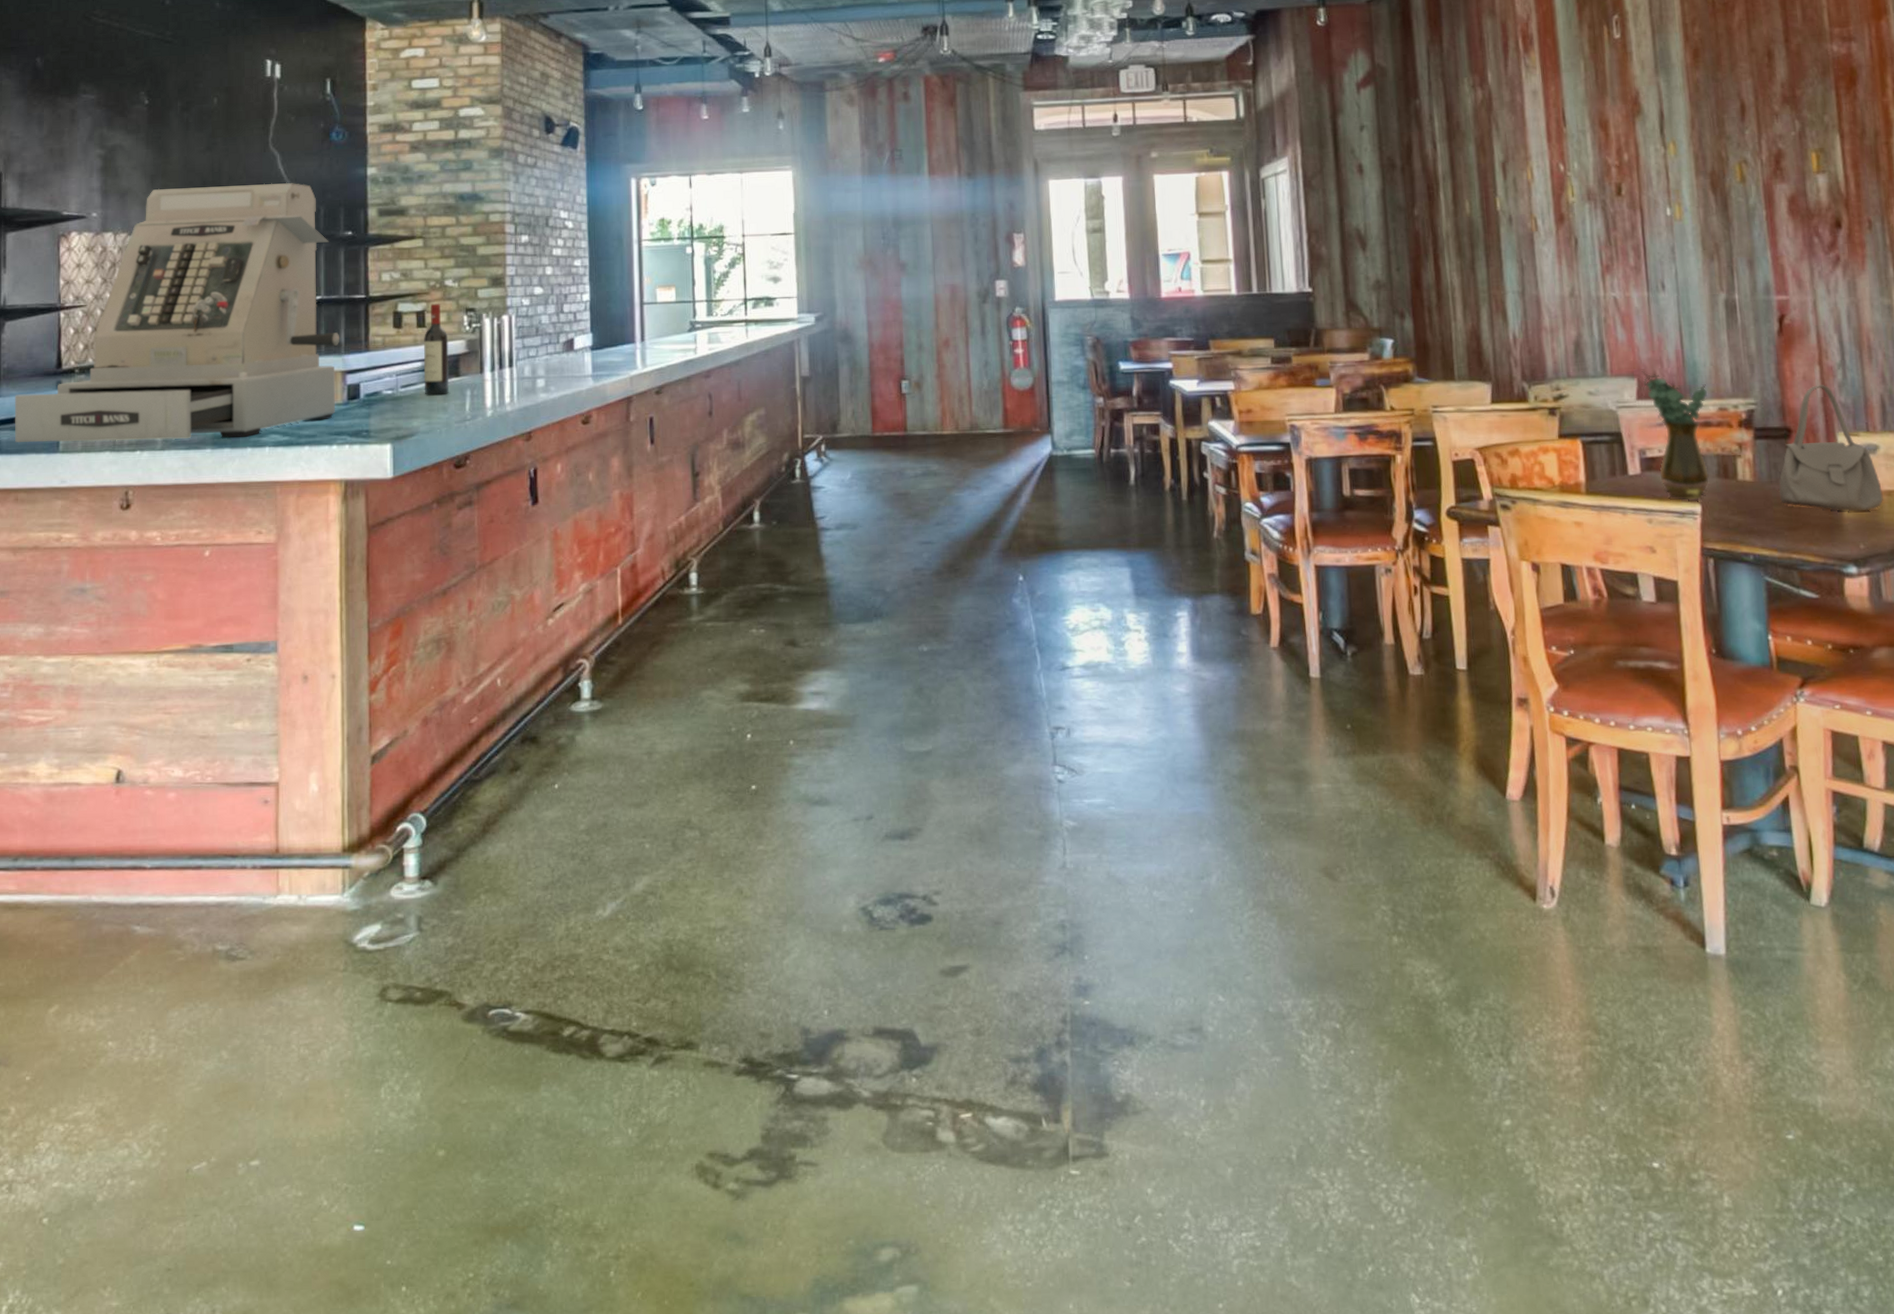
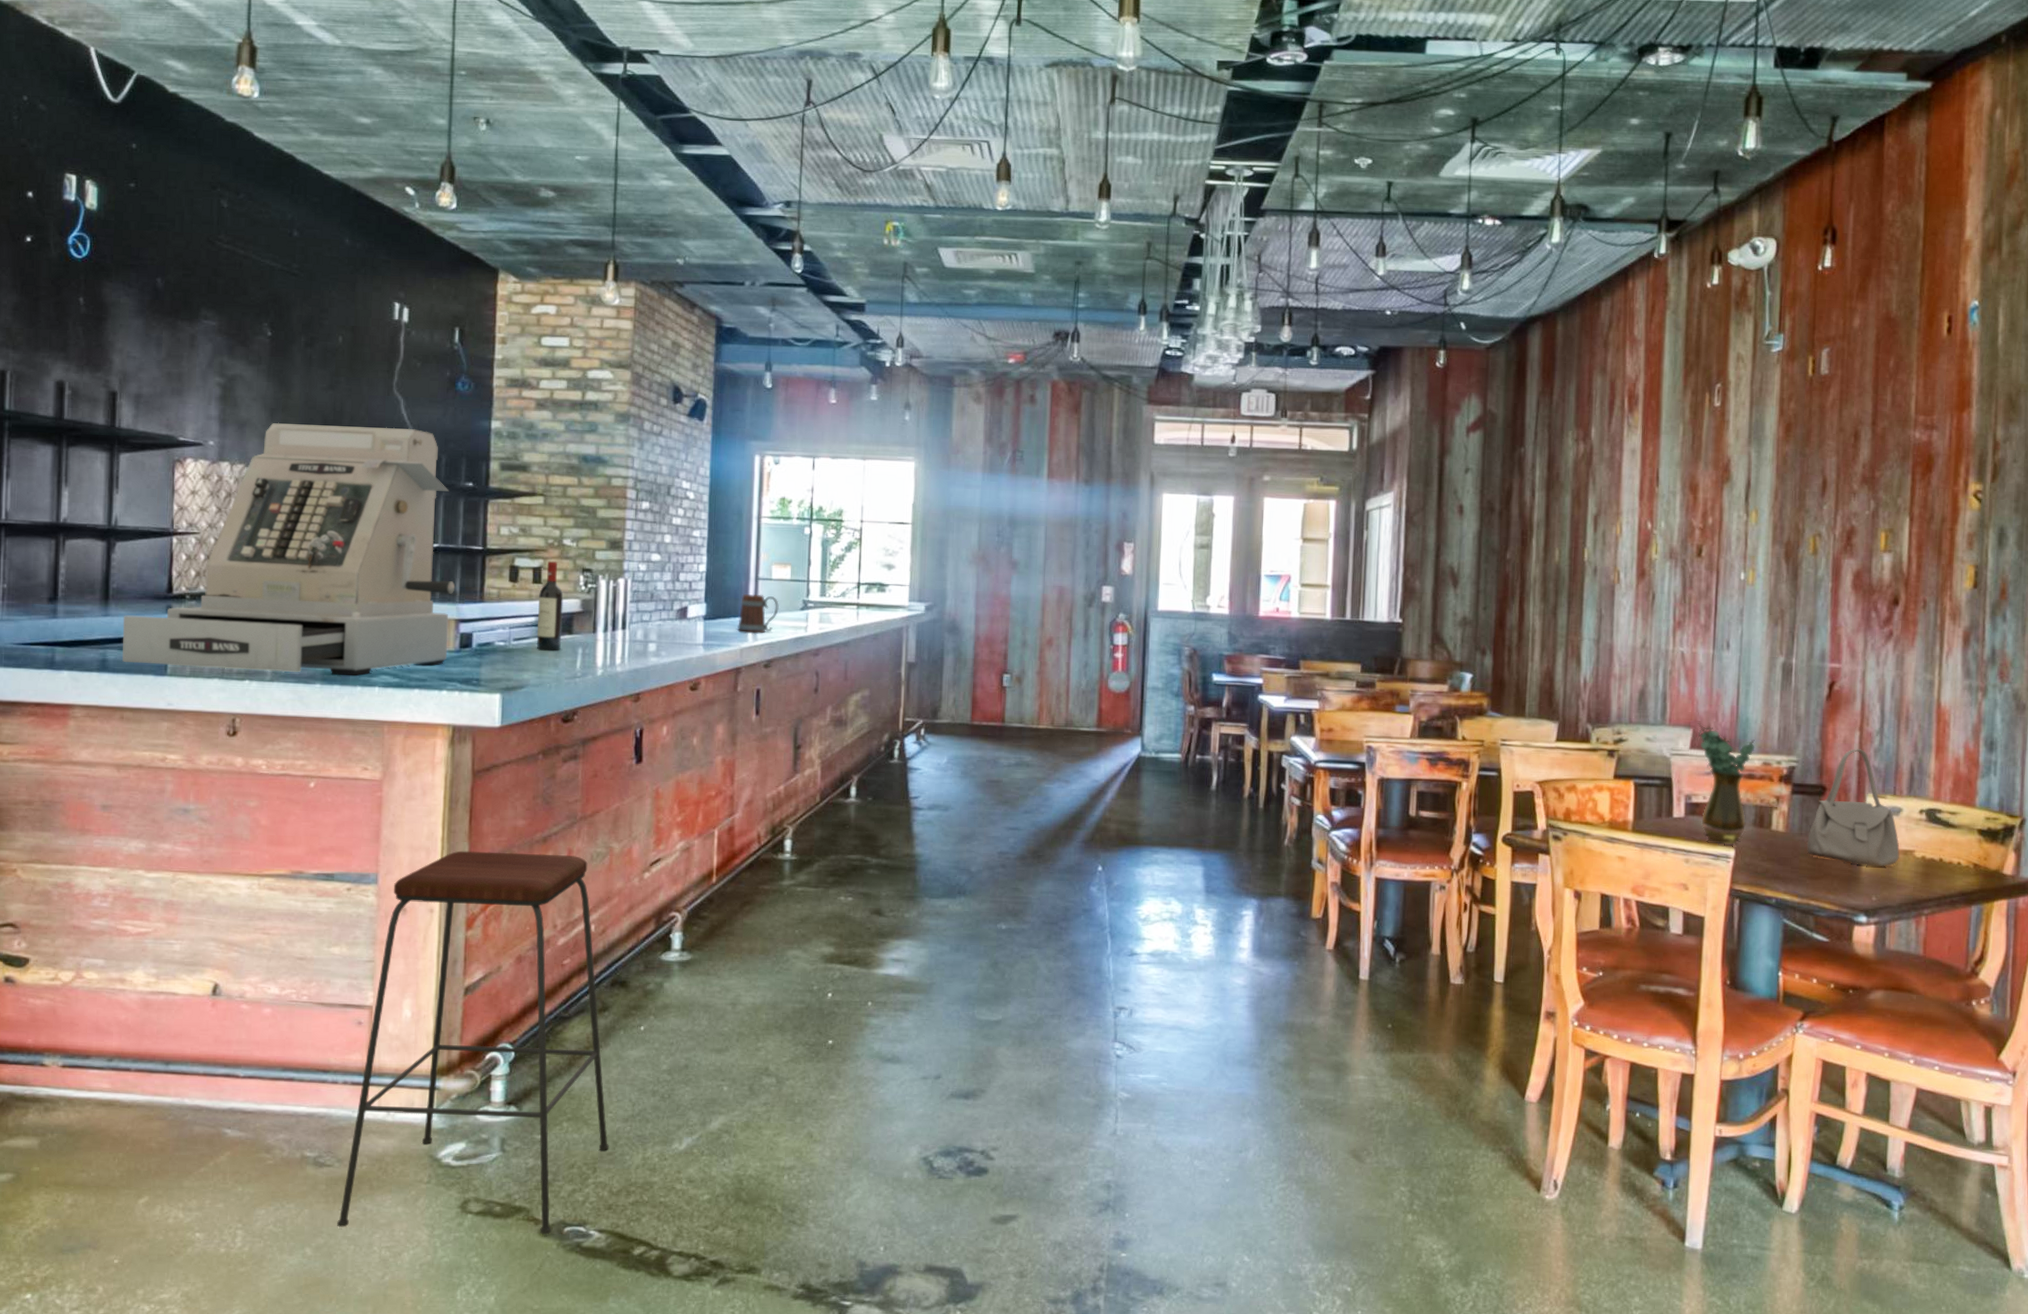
bar stool: none [253,607,530,1026] -> present [337,850,609,1235]
beer mug: none [626,319,666,362] -> present [737,593,779,635]

